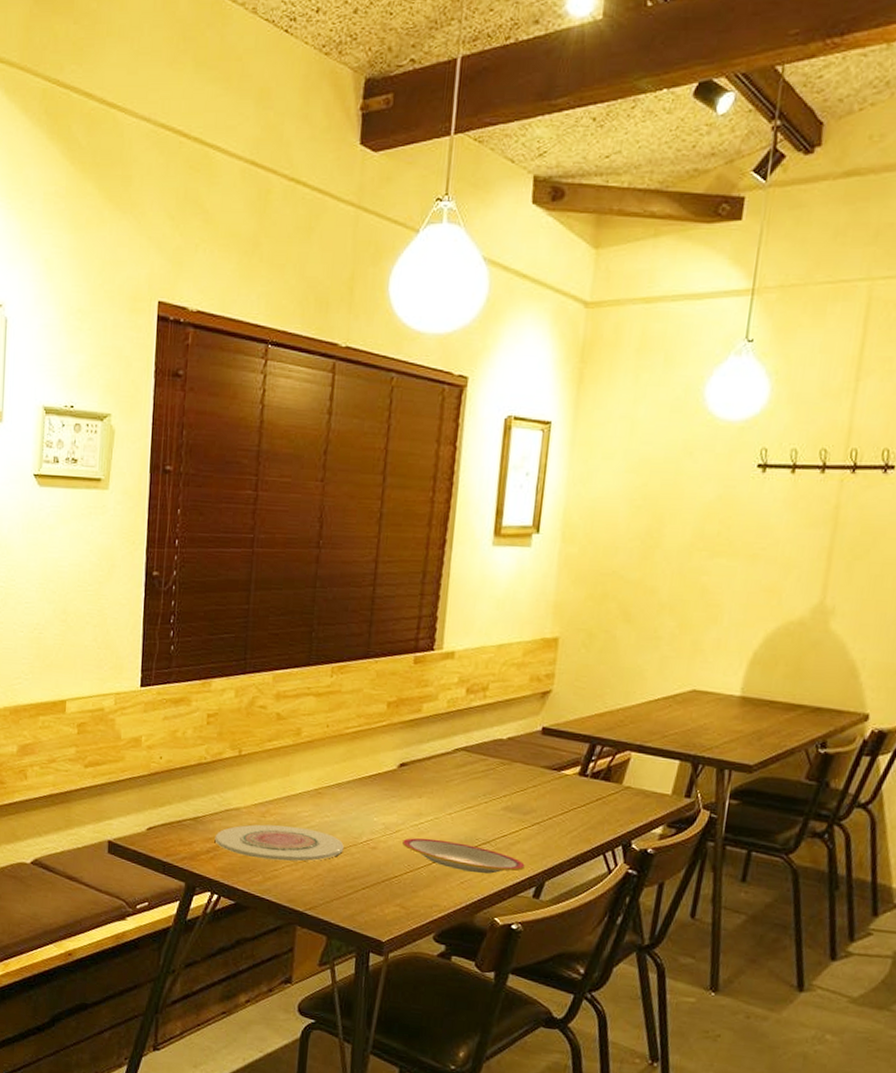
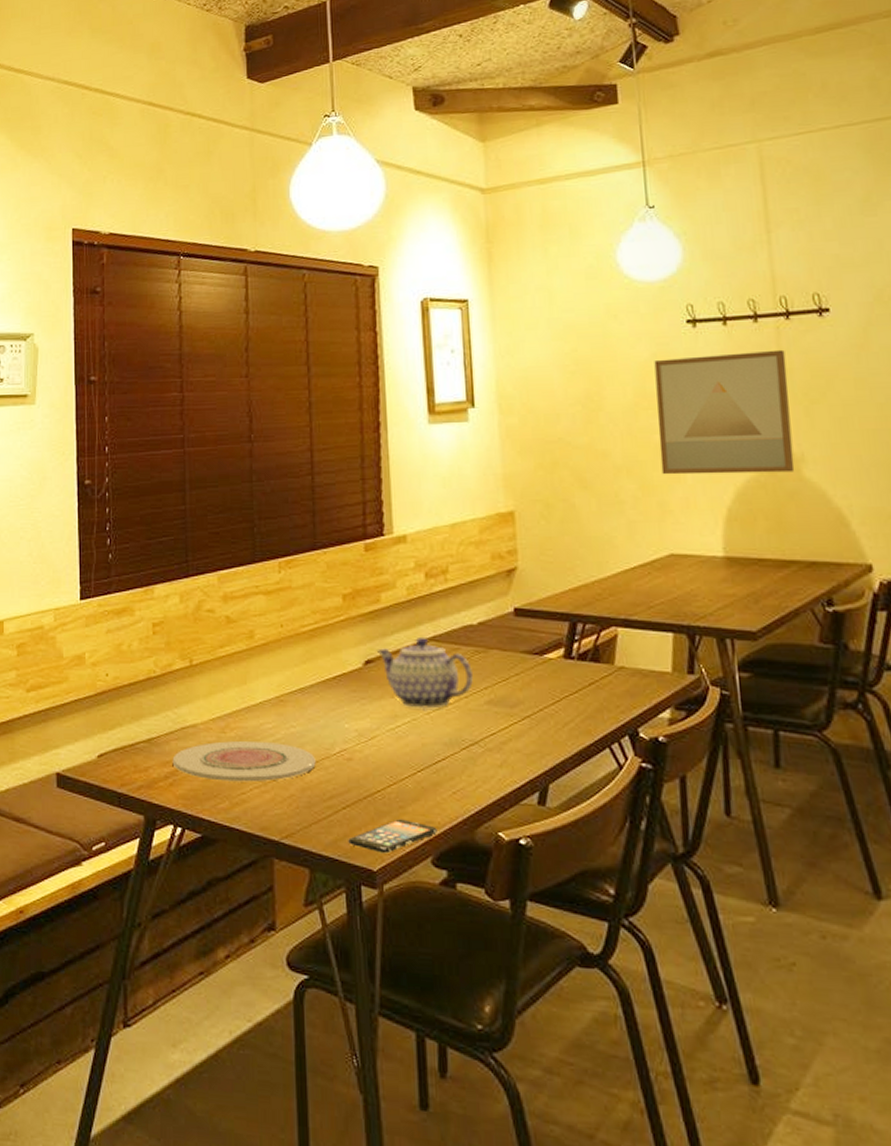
smartphone: none [363,900,442,929] -> present [348,818,437,854]
plate: present [402,838,525,874] -> none [380,743,522,781]
teapot: none [411,746,495,811] -> present [376,636,473,709]
wall art: none [701,502,843,624] -> present [654,349,795,475]

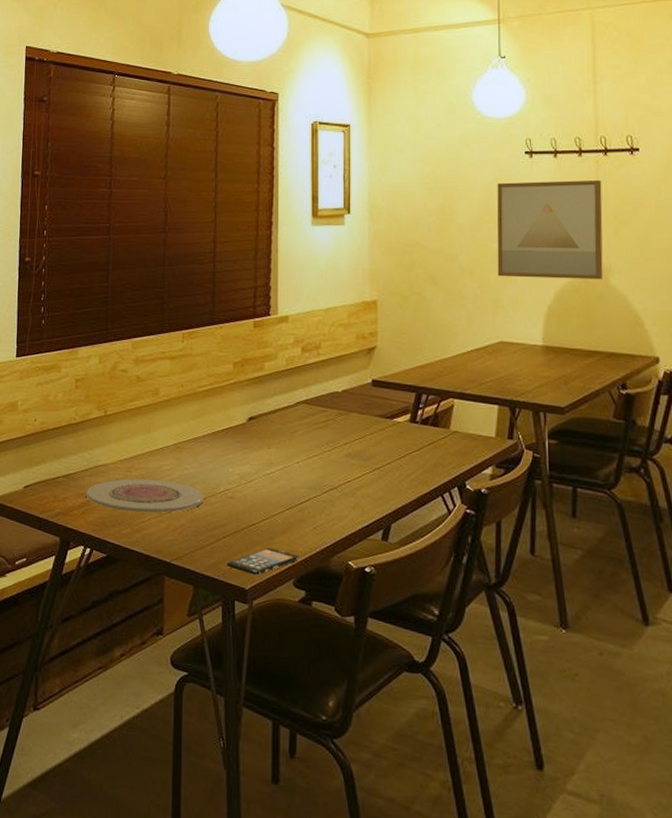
teapot: present [376,636,473,709] -> none [258,399,335,459]

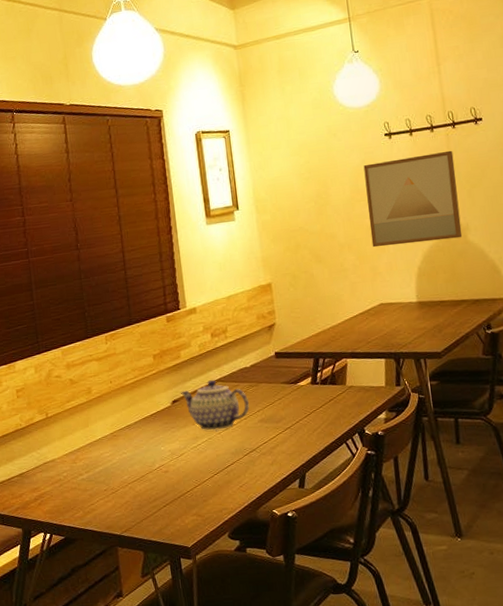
plate: present [86,479,204,514] -> none [39,466,143,498]
smartphone: present [226,547,299,576] -> none [169,508,231,534]
teapot: none [258,399,335,459] -> present [180,379,249,431]

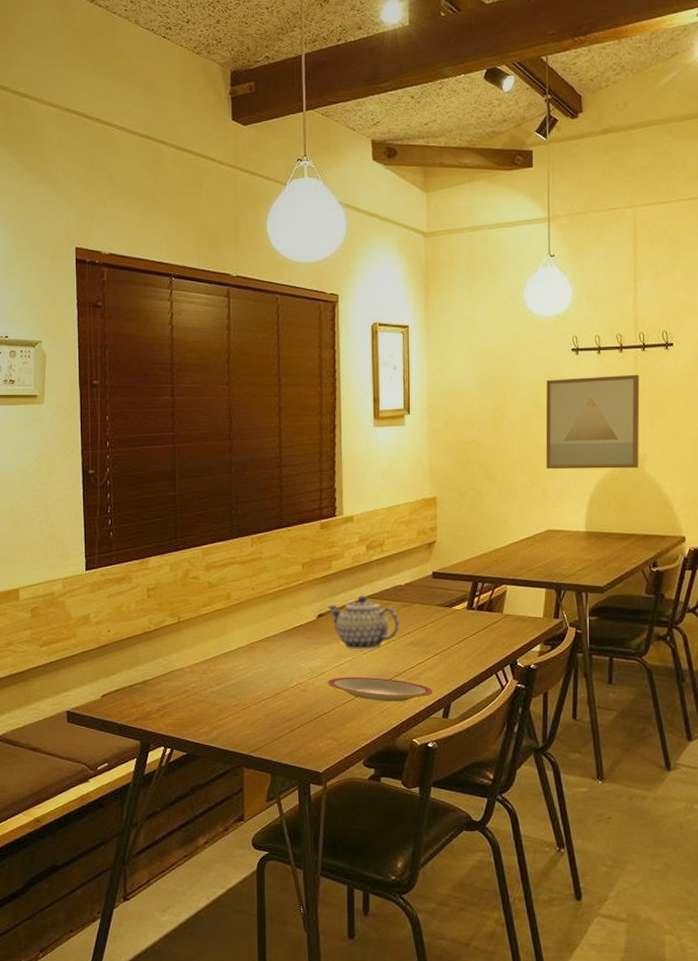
plate: none [187,454,287,477] -> present [328,676,433,702]

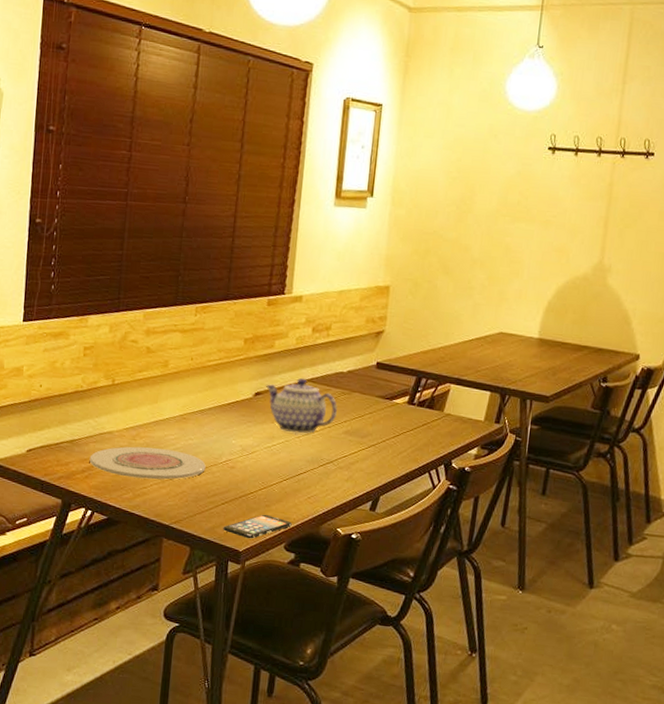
plate: none [163,679,278,711] -> present [89,446,206,480]
smartphone: none [301,733,368,759] -> present [223,514,292,539]
plate: present [328,676,433,702] -> none [257,458,363,490]
wall art: present [545,374,640,470] -> none [506,177,615,279]

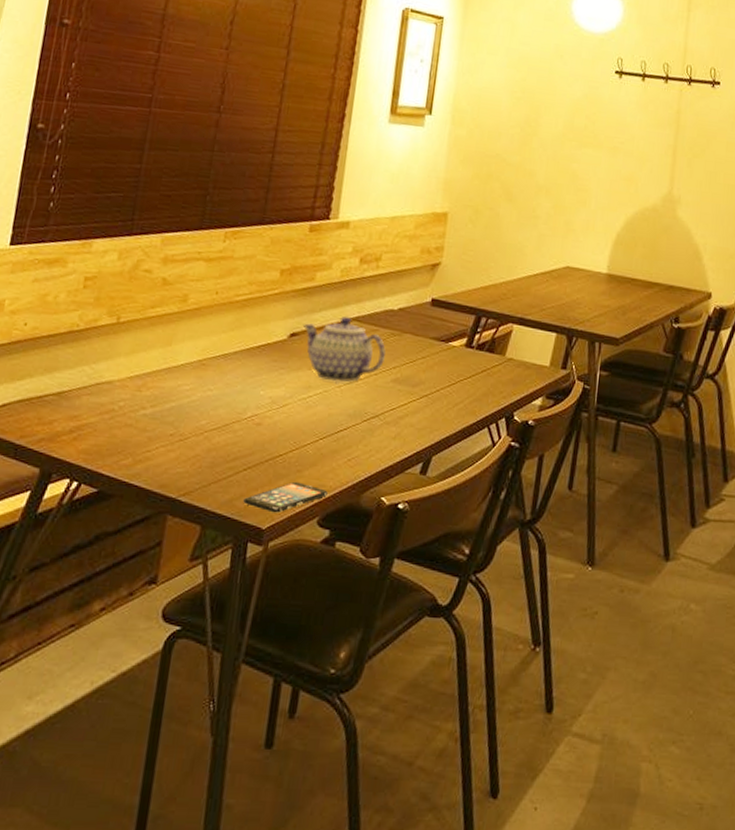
plate: present [89,446,206,480] -> none [80,399,227,441]

